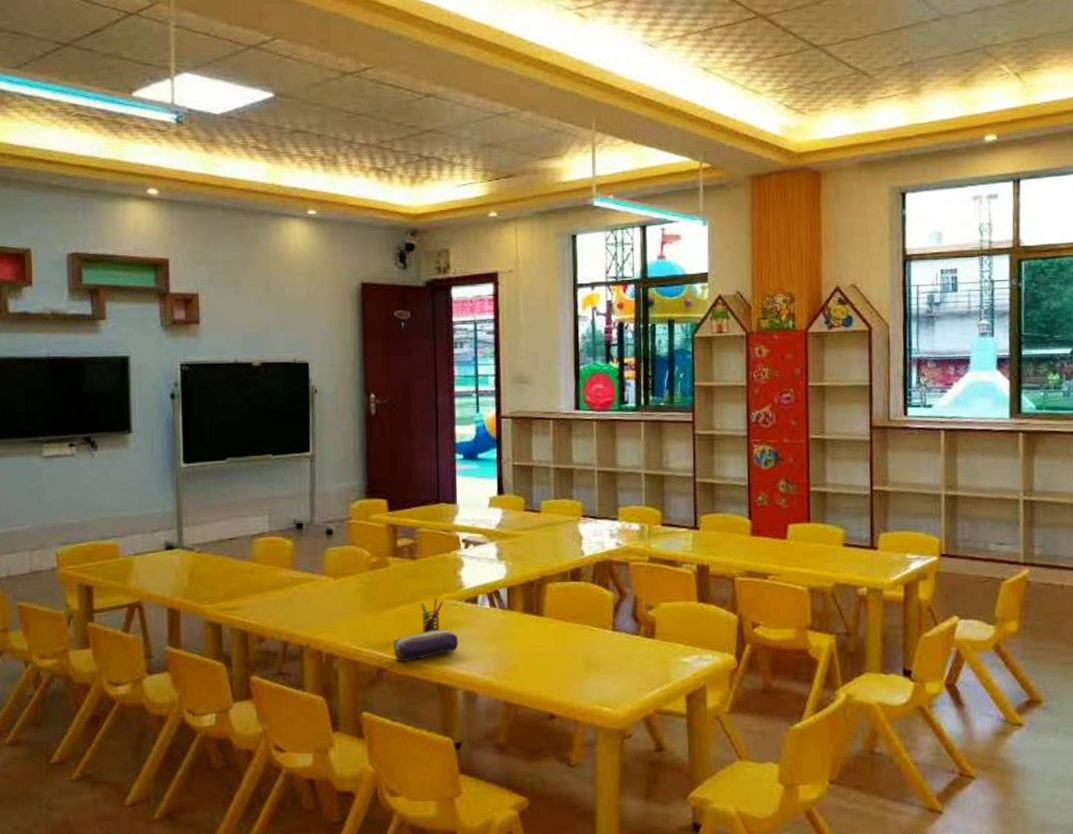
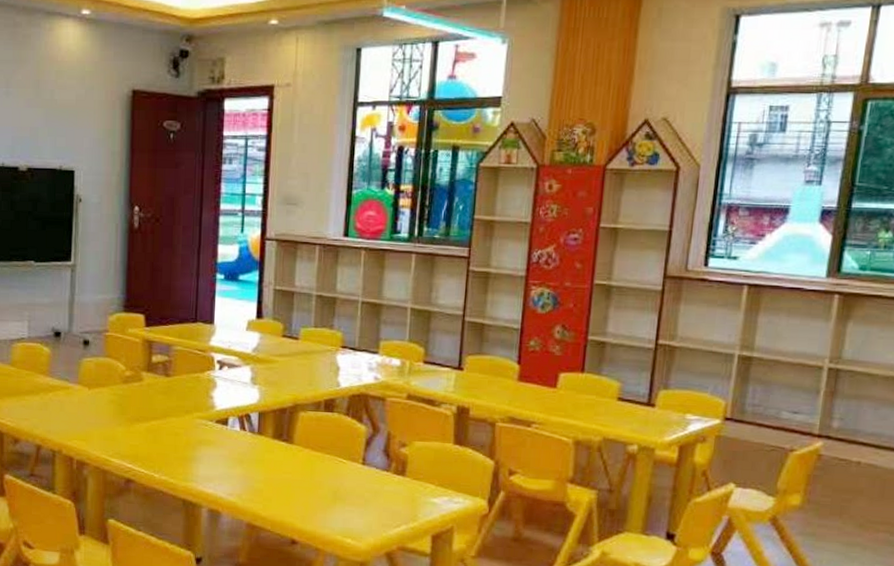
pencil case: present [393,629,459,662] -> none [142,447,207,476]
pen holder: present [420,597,444,633] -> none [171,415,195,450]

